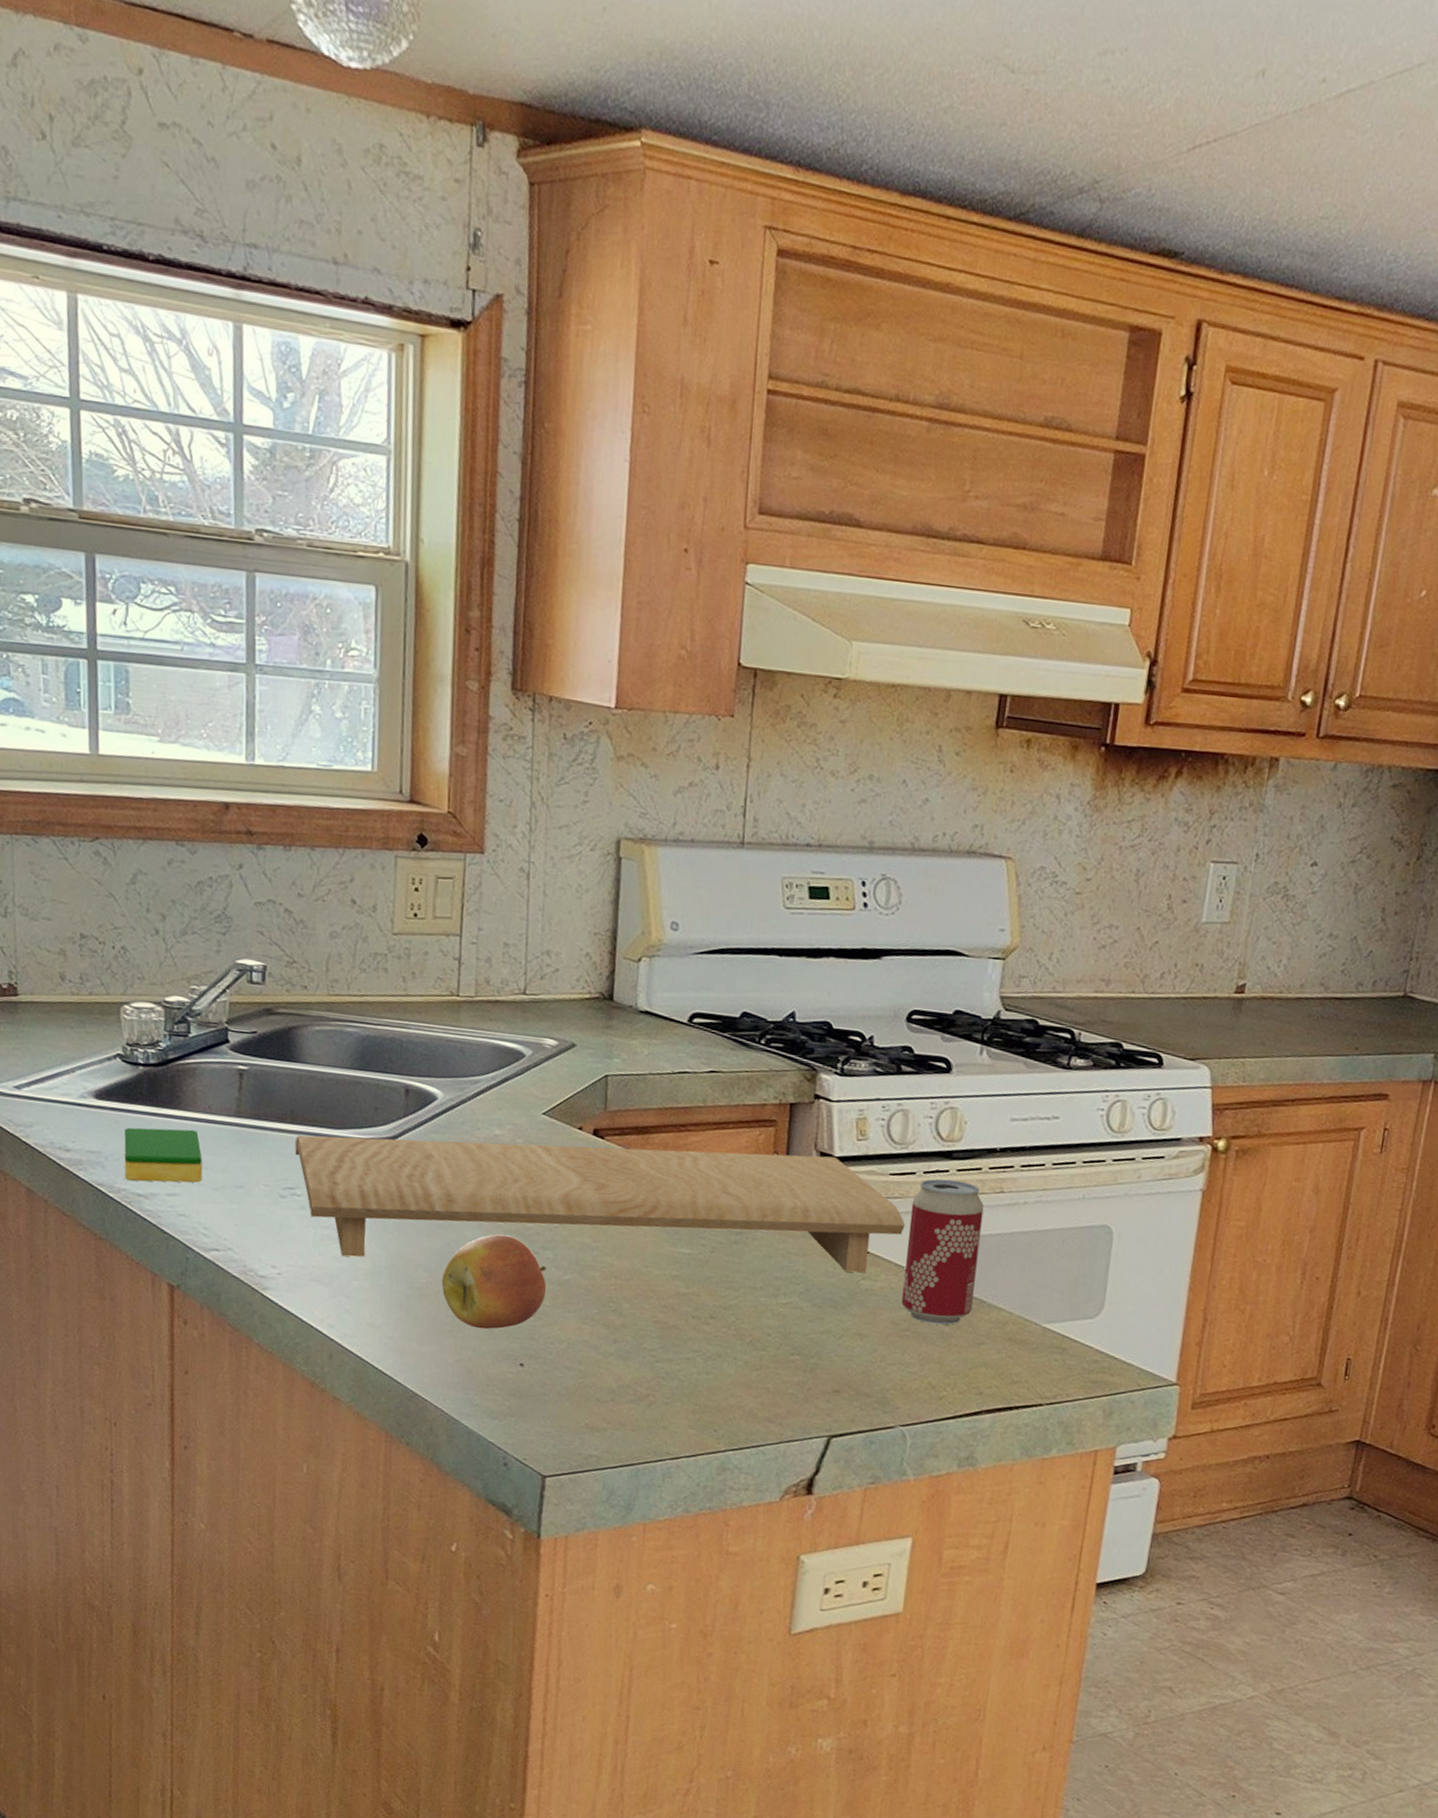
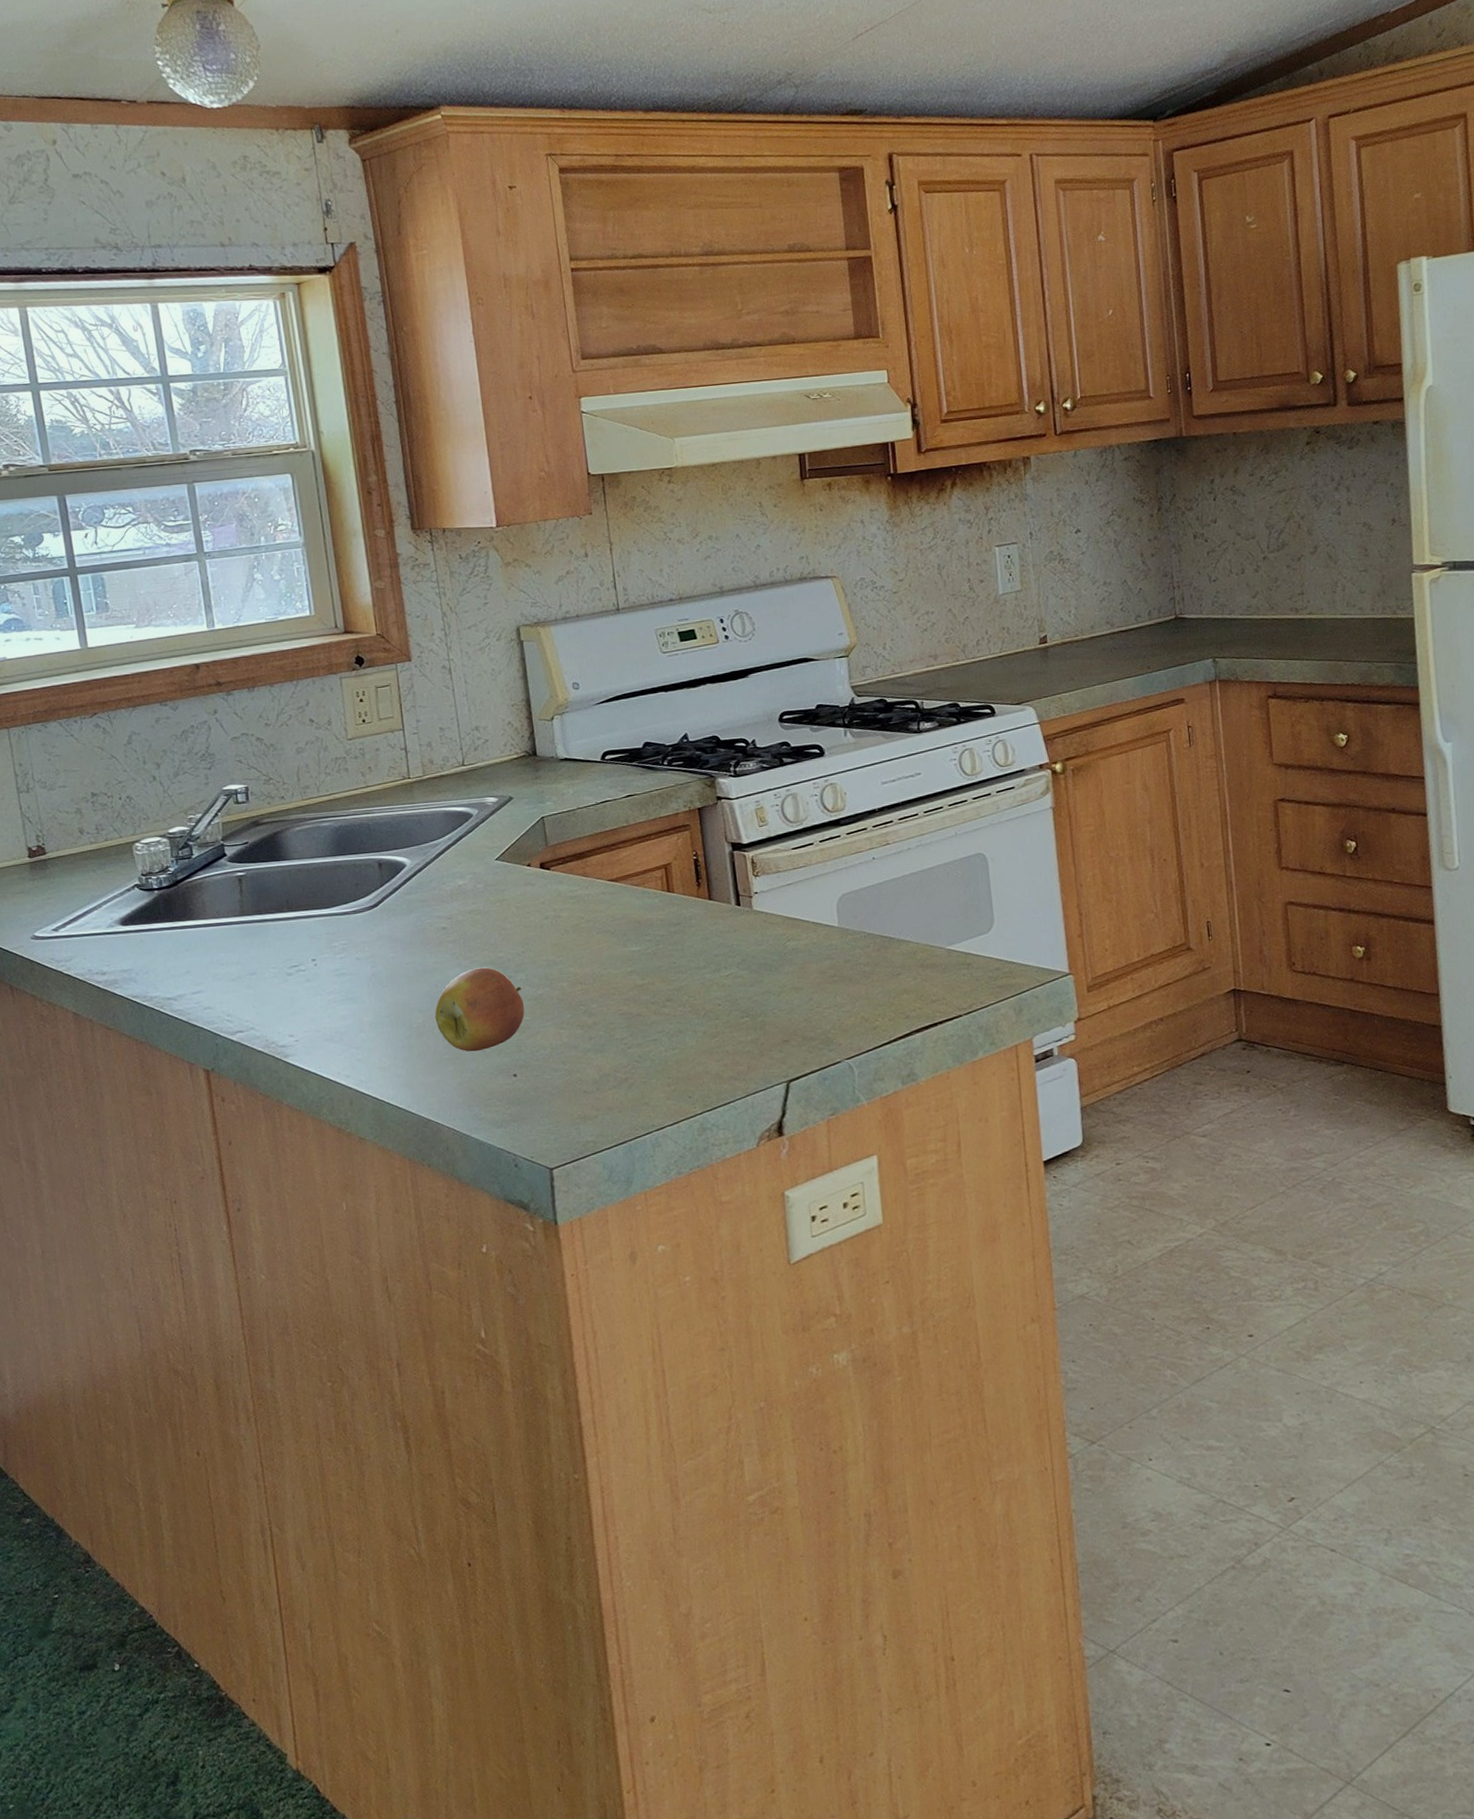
dish sponge: present [124,1127,203,1183] -> none [149,934,220,989]
cutting board: present [294,1135,905,1273] -> none [293,845,814,1014]
beverage can: present [901,1179,984,1325] -> none [815,842,885,967]

